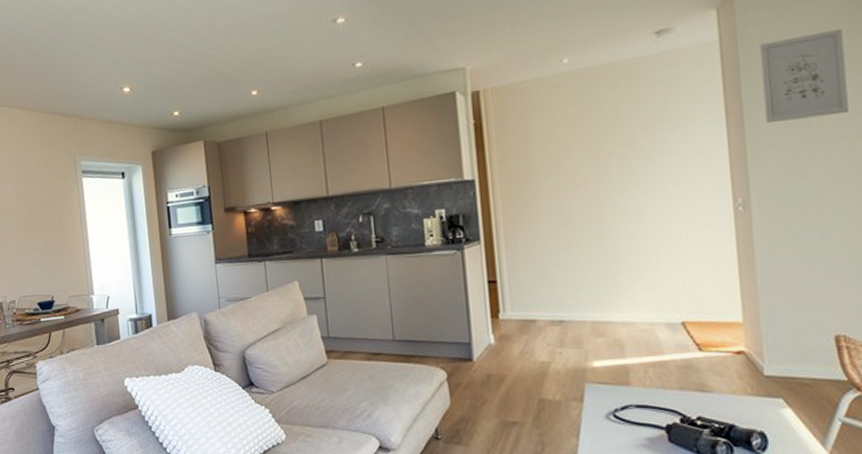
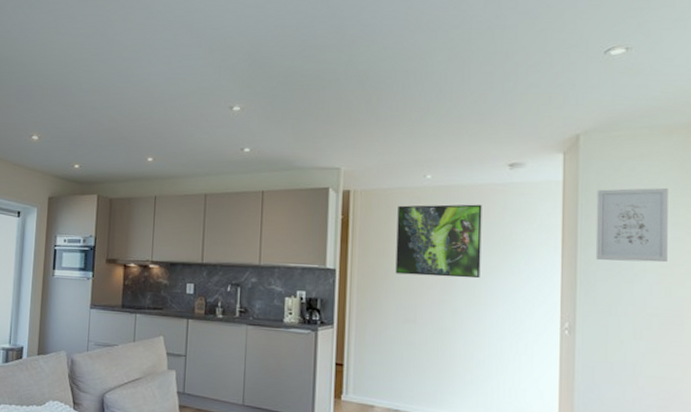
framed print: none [535,82,637,175] -> present [395,204,482,279]

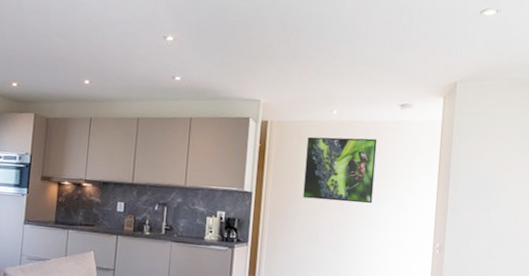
wall art: present [595,188,668,263] -> none [463,130,521,194]

